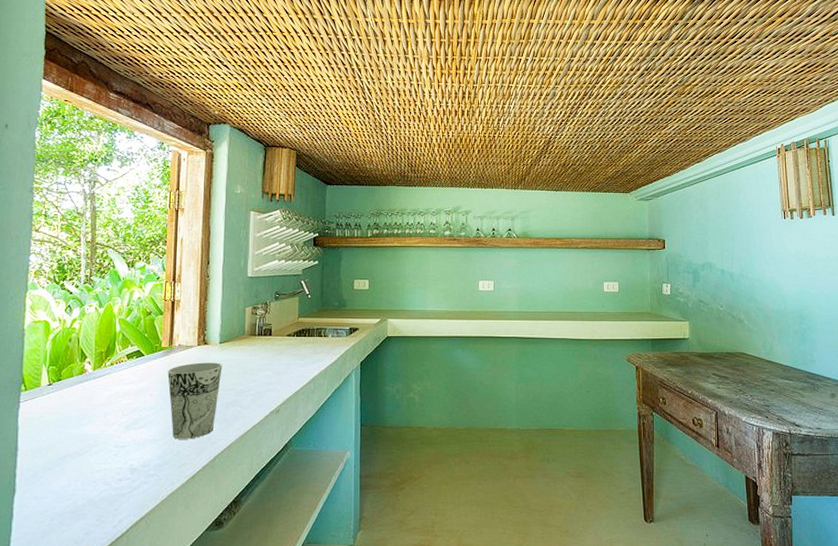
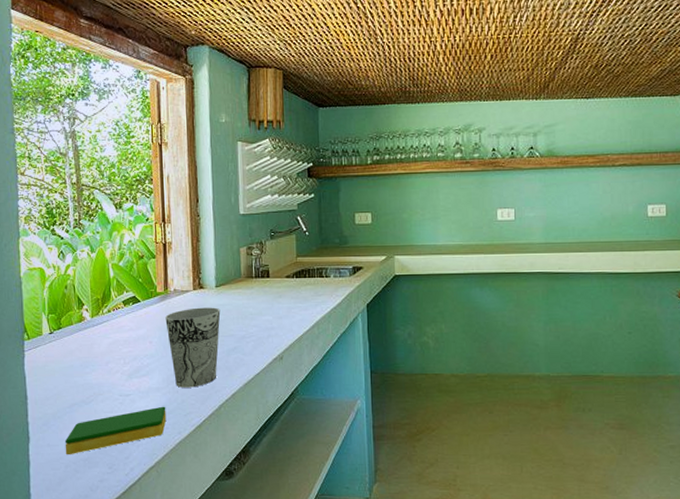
dish sponge: none [52,457,161,508] -> present [65,406,167,455]

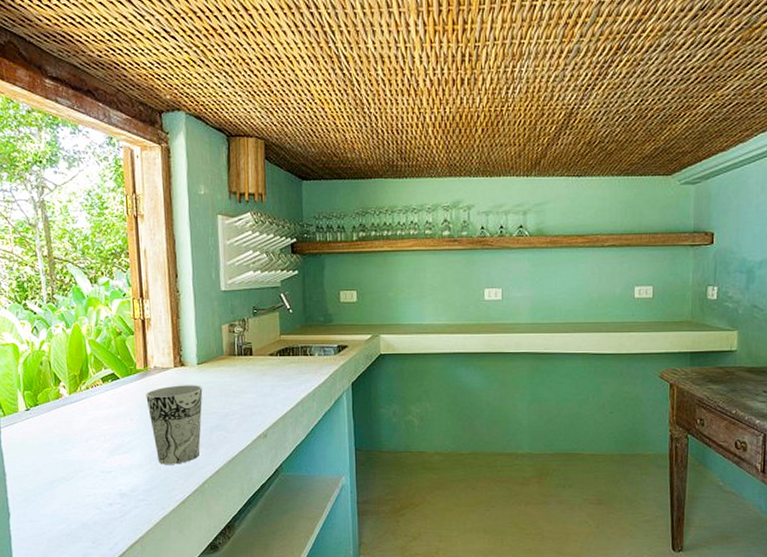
dish sponge: present [65,406,167,455] -> none [46,482,150,531]

